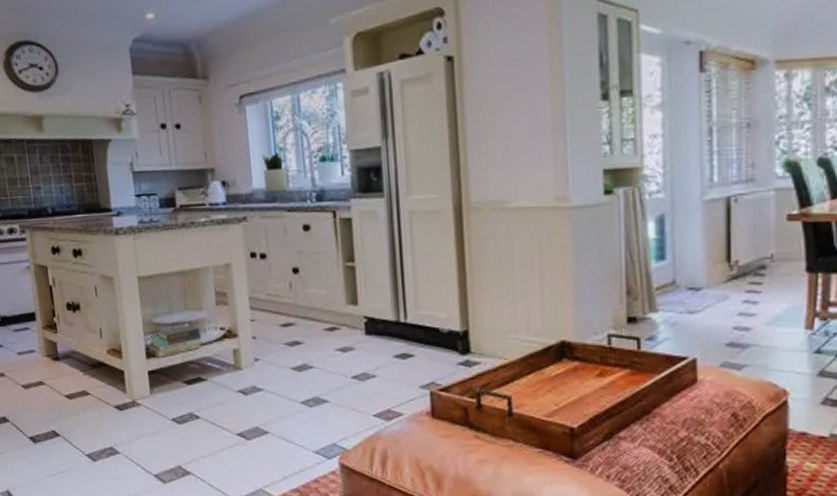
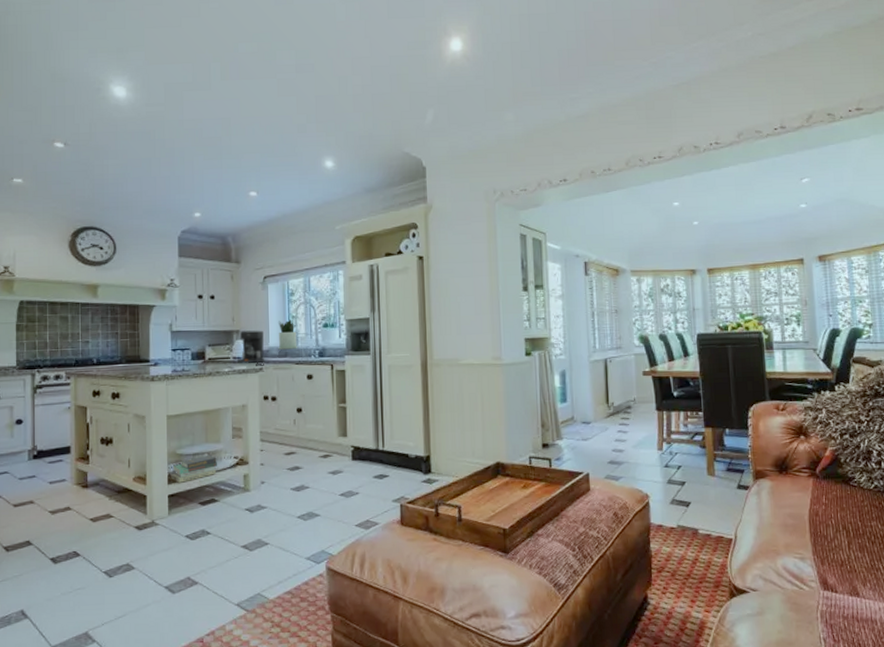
coffee maker: none [214,167,248,211] -> present [236,330,264,363]

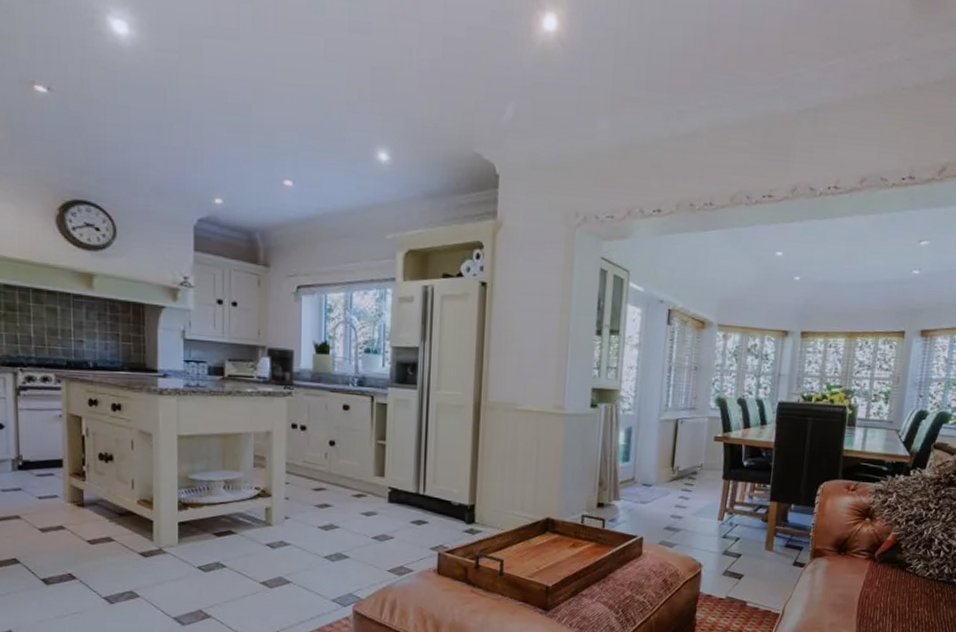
books: present [171,454,217,483] -> none [182,482,235,511]

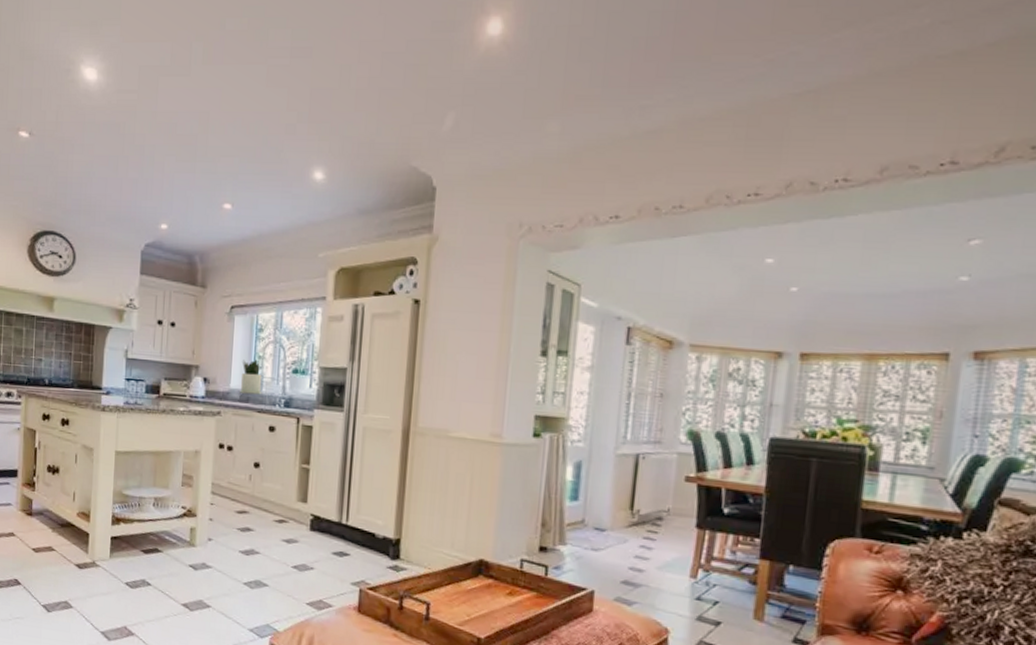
coffee maker: present [261,347,294,386] -> none [193,366,225,405]

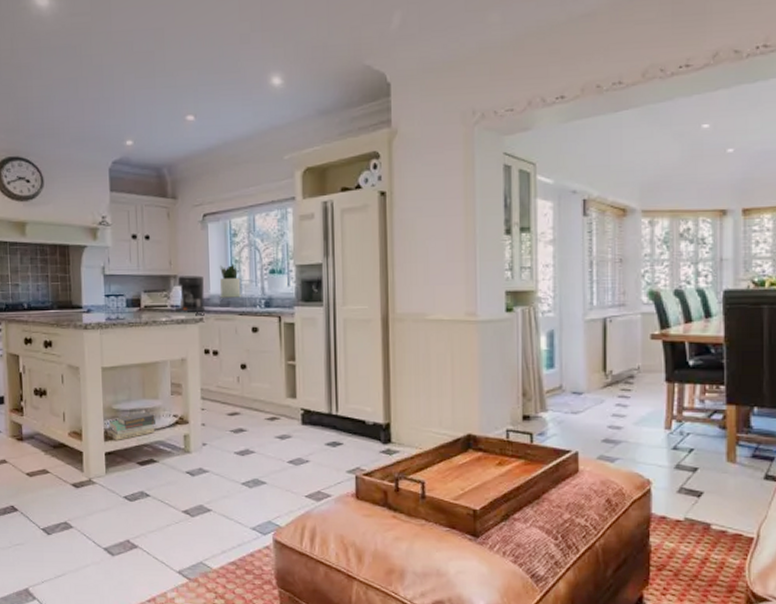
books: none [115,500,164,526] -> present [107,411,155,440]
coffee maker: none [193,366,225,405] -> present [174,275,204,312]

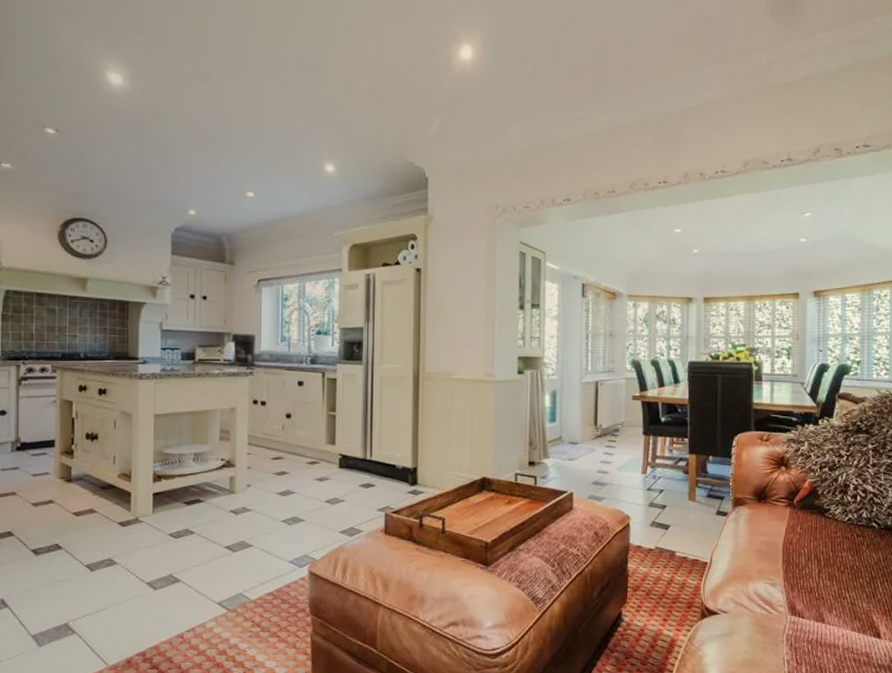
books: present [107,411,155,440] -> none [156,455,203,482]
planter: present [218,264,242,299] -> none [268,324,290,356]

